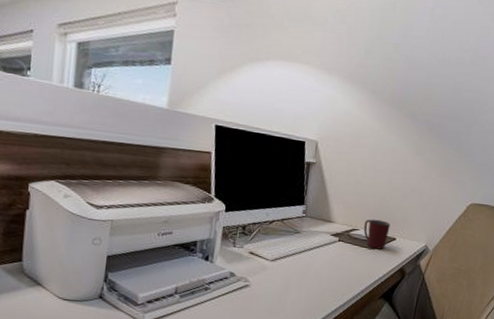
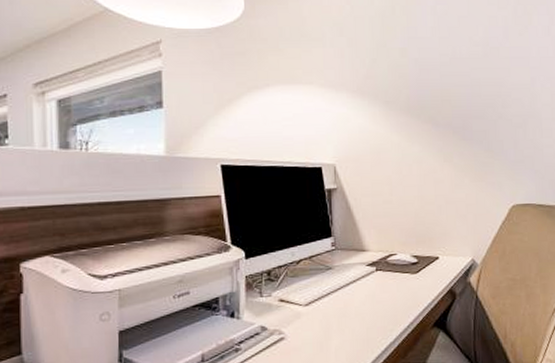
mug: present [363,219,391,250] -> none [401,239,430,273]

